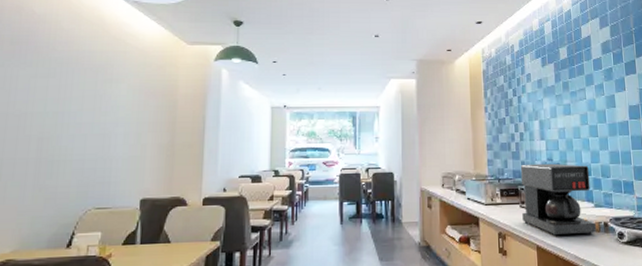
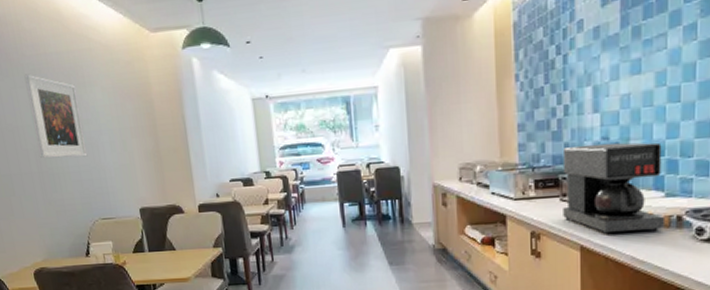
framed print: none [43,66,102,146] -> present [24,74,88,159]

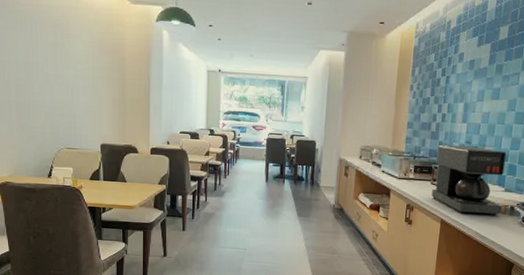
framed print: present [24,74,88,159] -> none [16,19,62,95]

